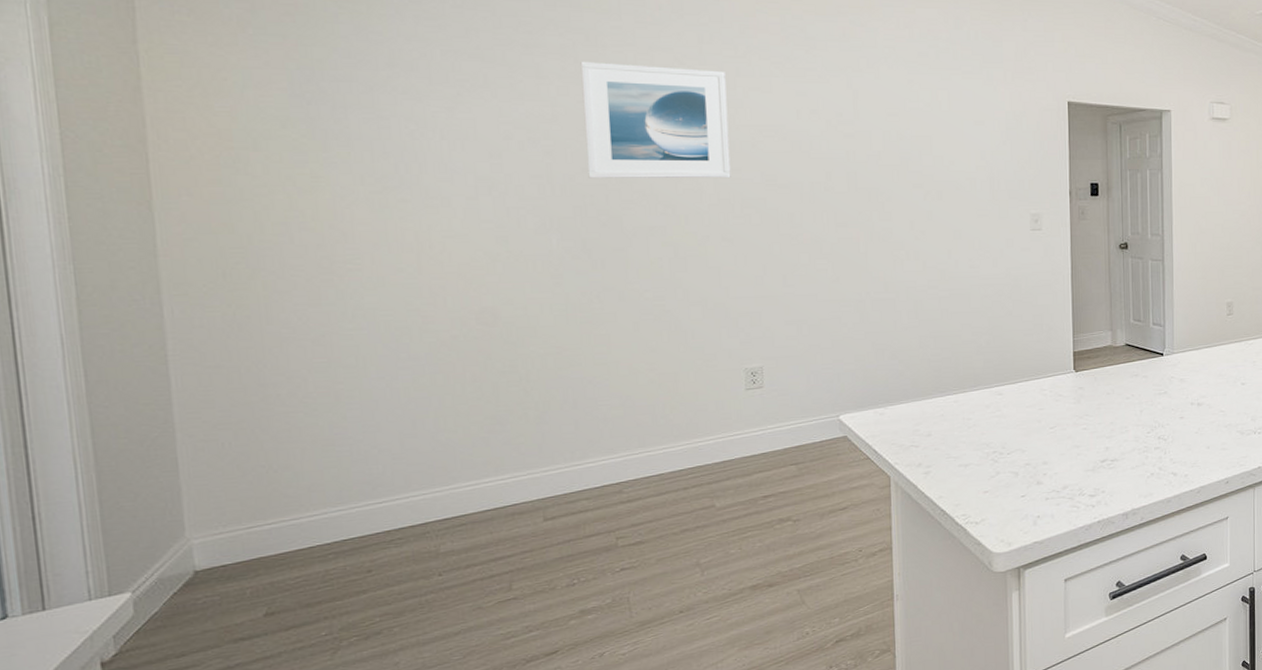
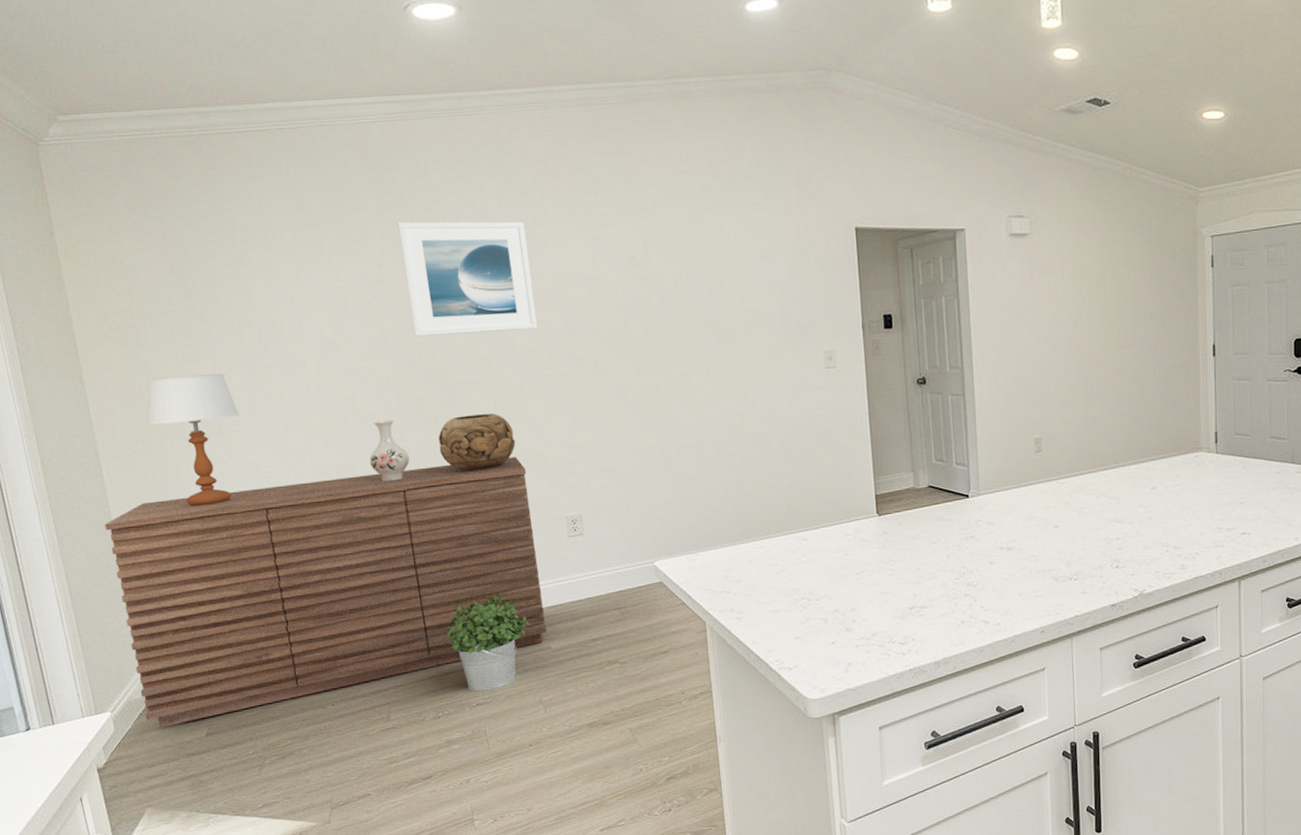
sideboard: none [157,306,712,609] -> present [104,457,547,727]
table lamp: none [233,206,360,352] -> present [146,373,240,507]
vase: none [517,263,567,329] -> present [369,419,410,482]
potted plant: none [592,449,692,555] -> present [447,593,529,692]
decorative bowl: none [604,261,695,321] -> present [438,413,516,472]

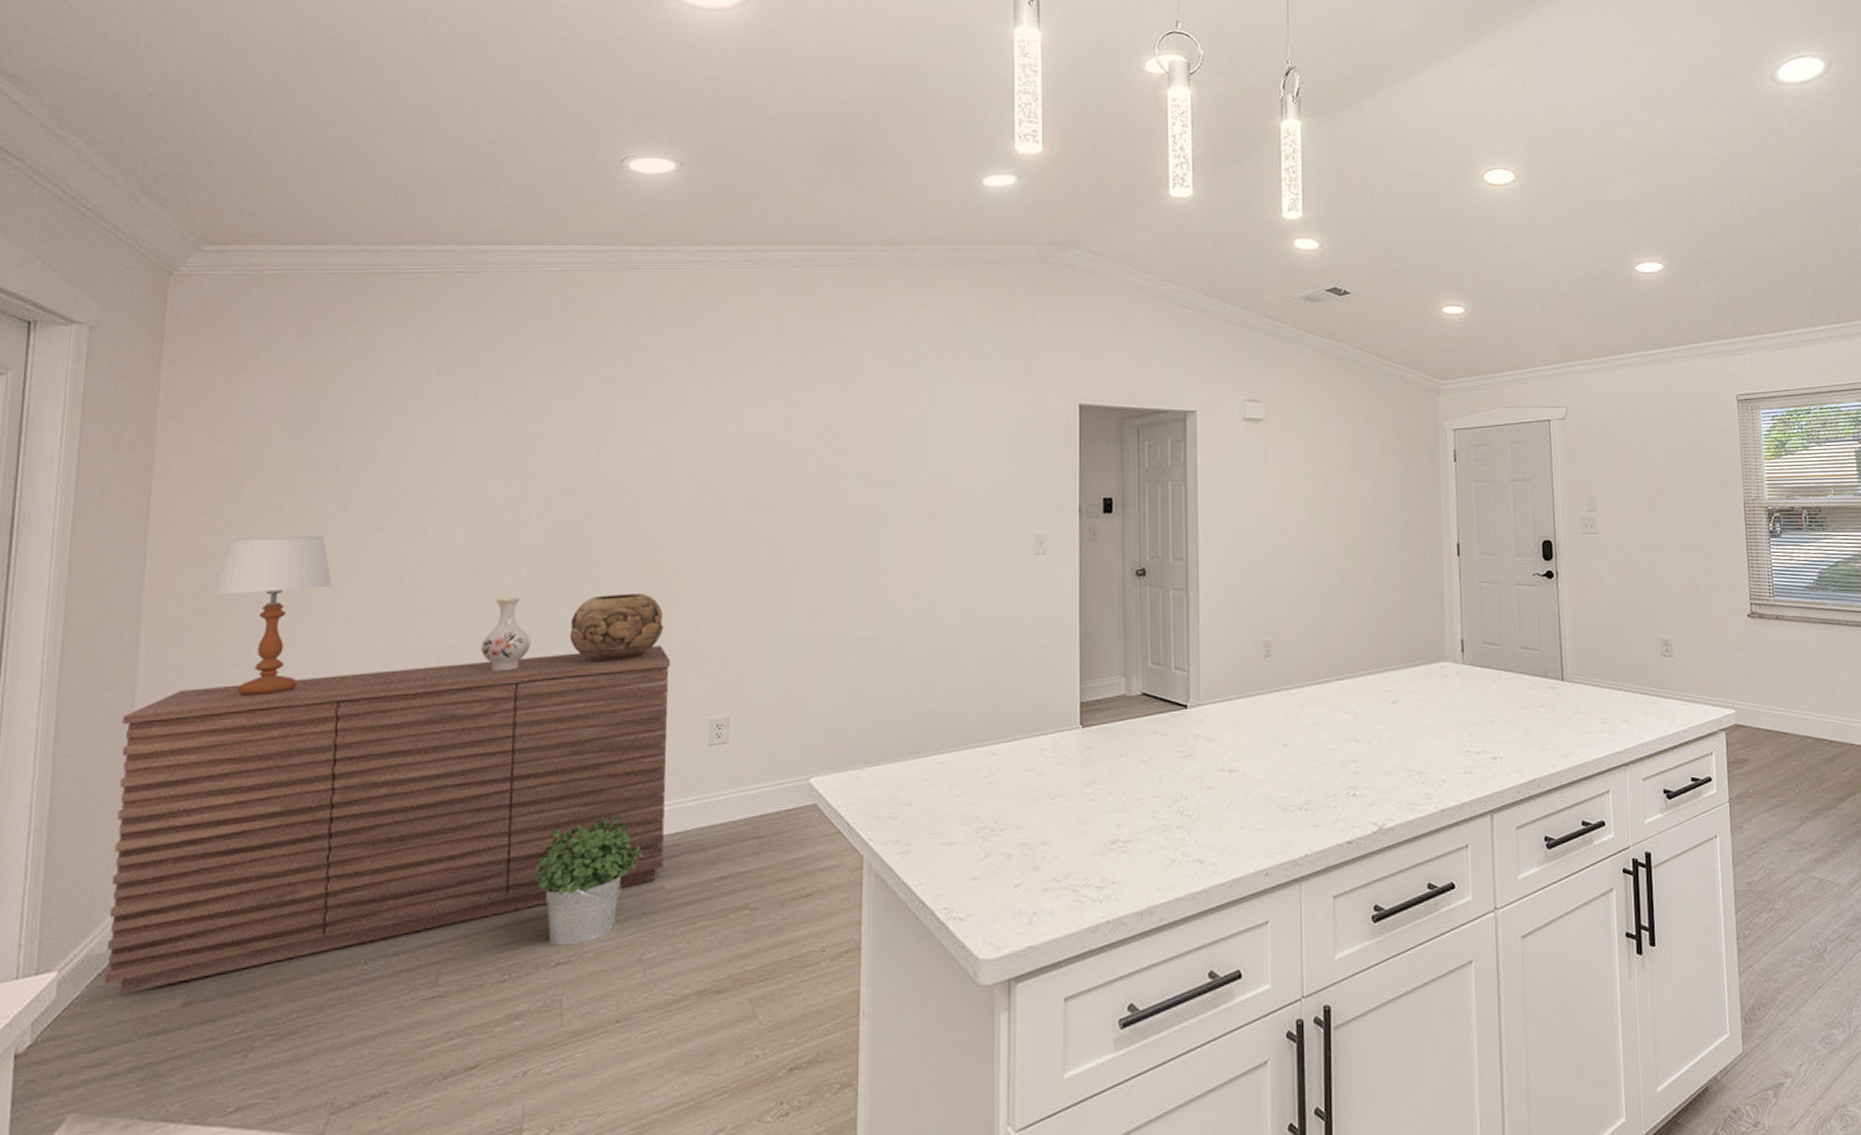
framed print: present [397,221,538,337] -> none [566,375,714,502]

